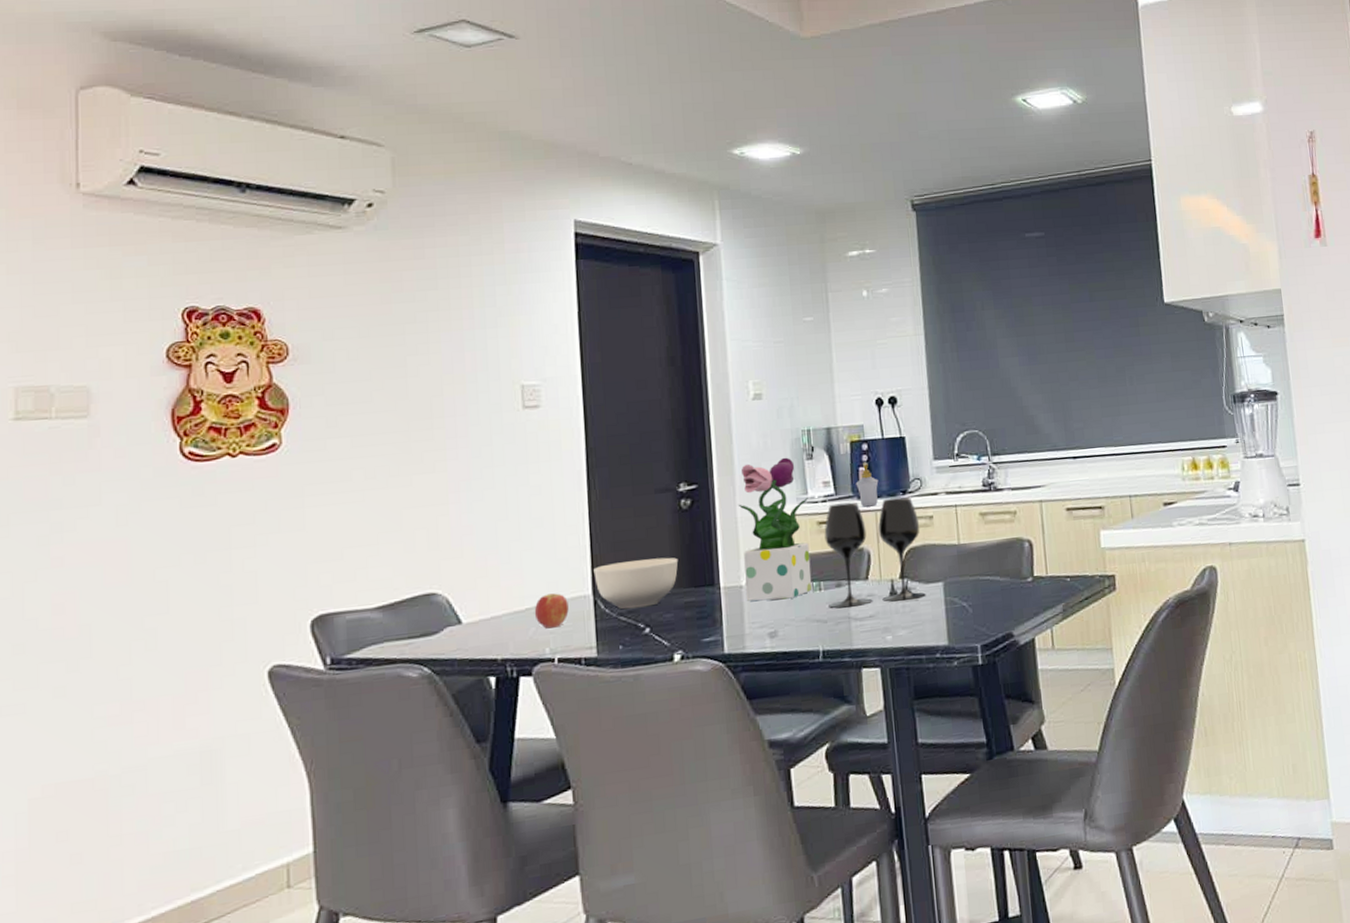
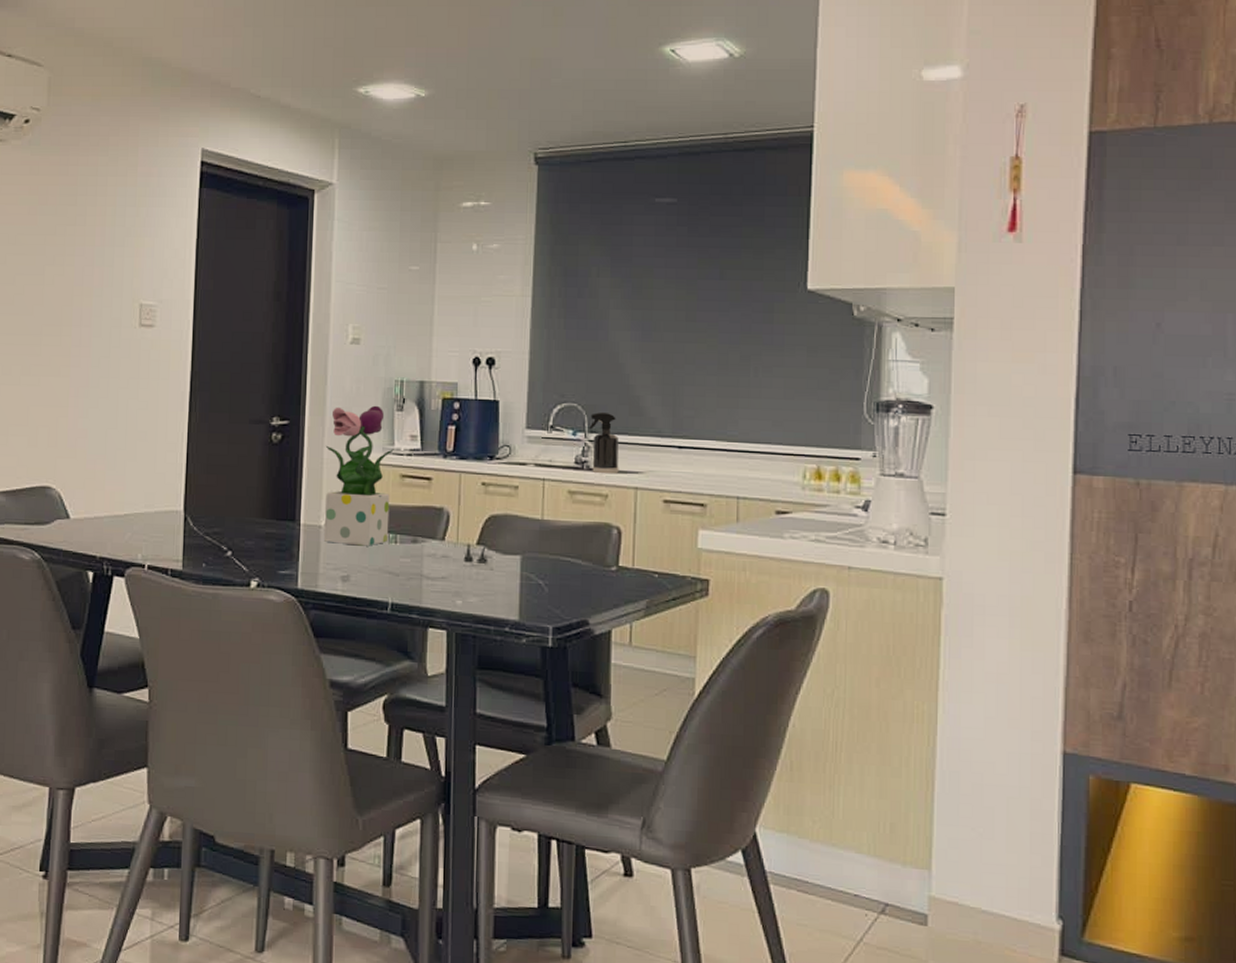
fruit: present [534,593,569,629] -> none [131,504,162,536]
bowl: present [593,557,679,610] -> none [186,484,264,531]
wine glass: present [824,497,926,609] -> none [402,459,504,568]
soap bottle: present [855,462,879,507] -> none [443,421,467,467]
spray bottle: none [991,435,1024,493] -> present [589,412,619,474]

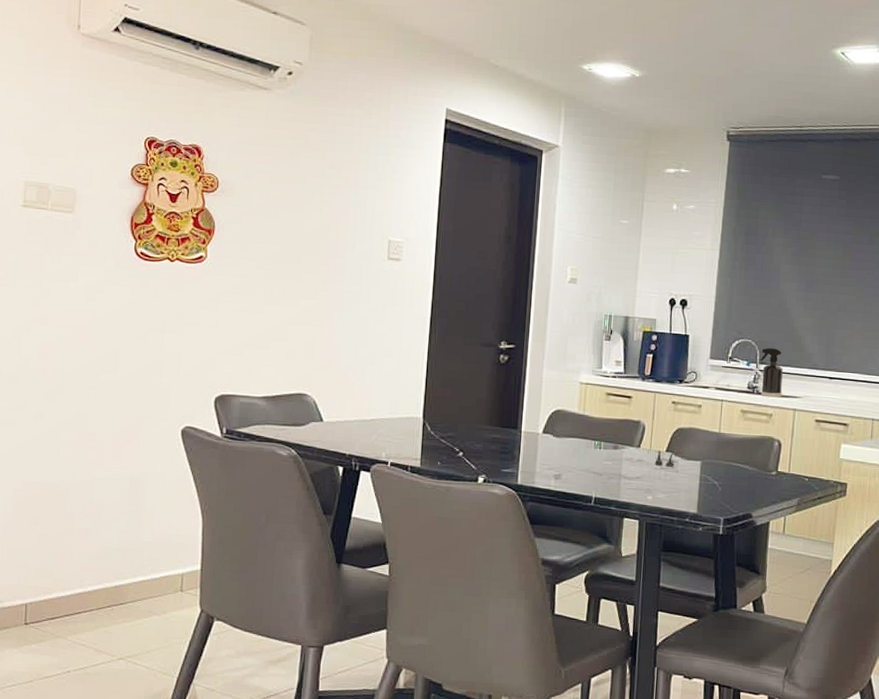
flower arrangement: present [325,405,394,546] -> none [541,335,602,451]

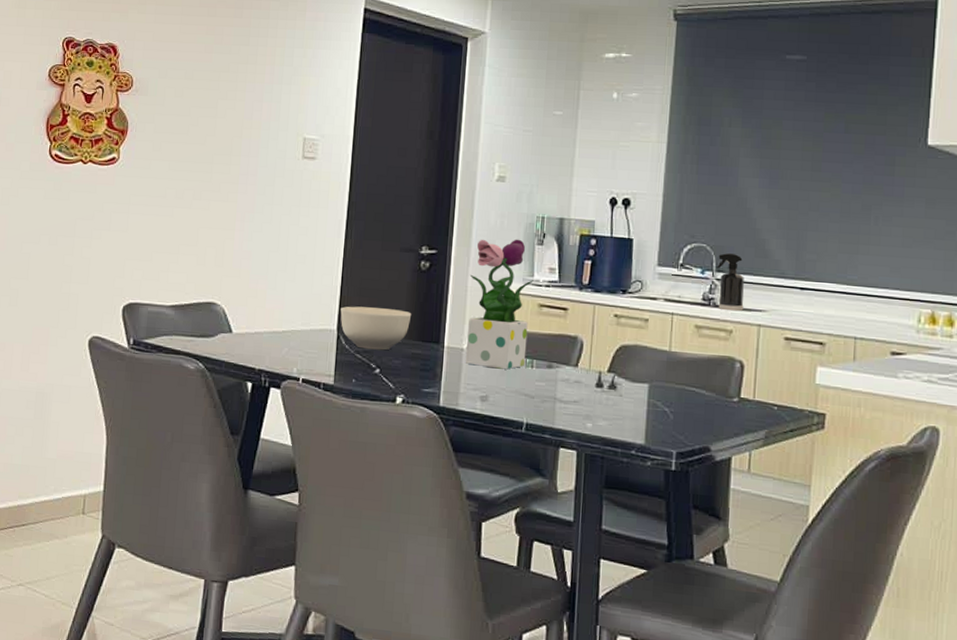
bowl: none [425,396,492,436] -> present [340,306,412,351]
flower arrangement: none [541,335,602,451] -> present [466,239,533,370]

